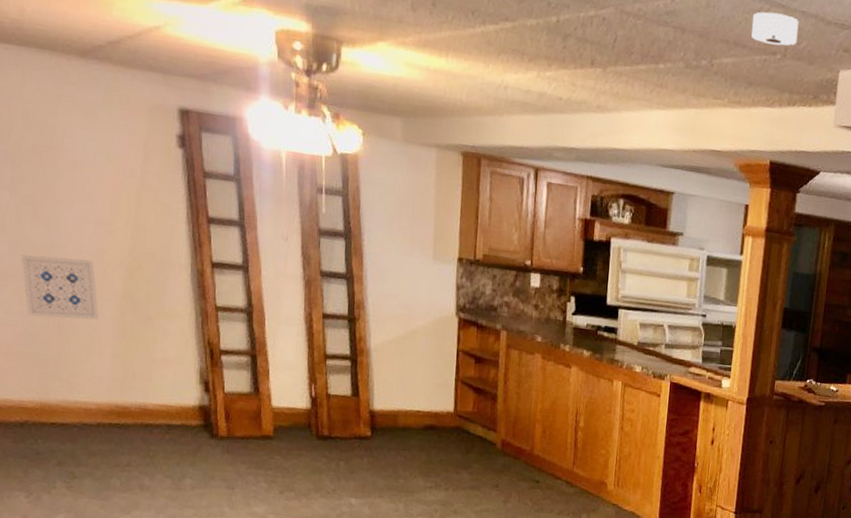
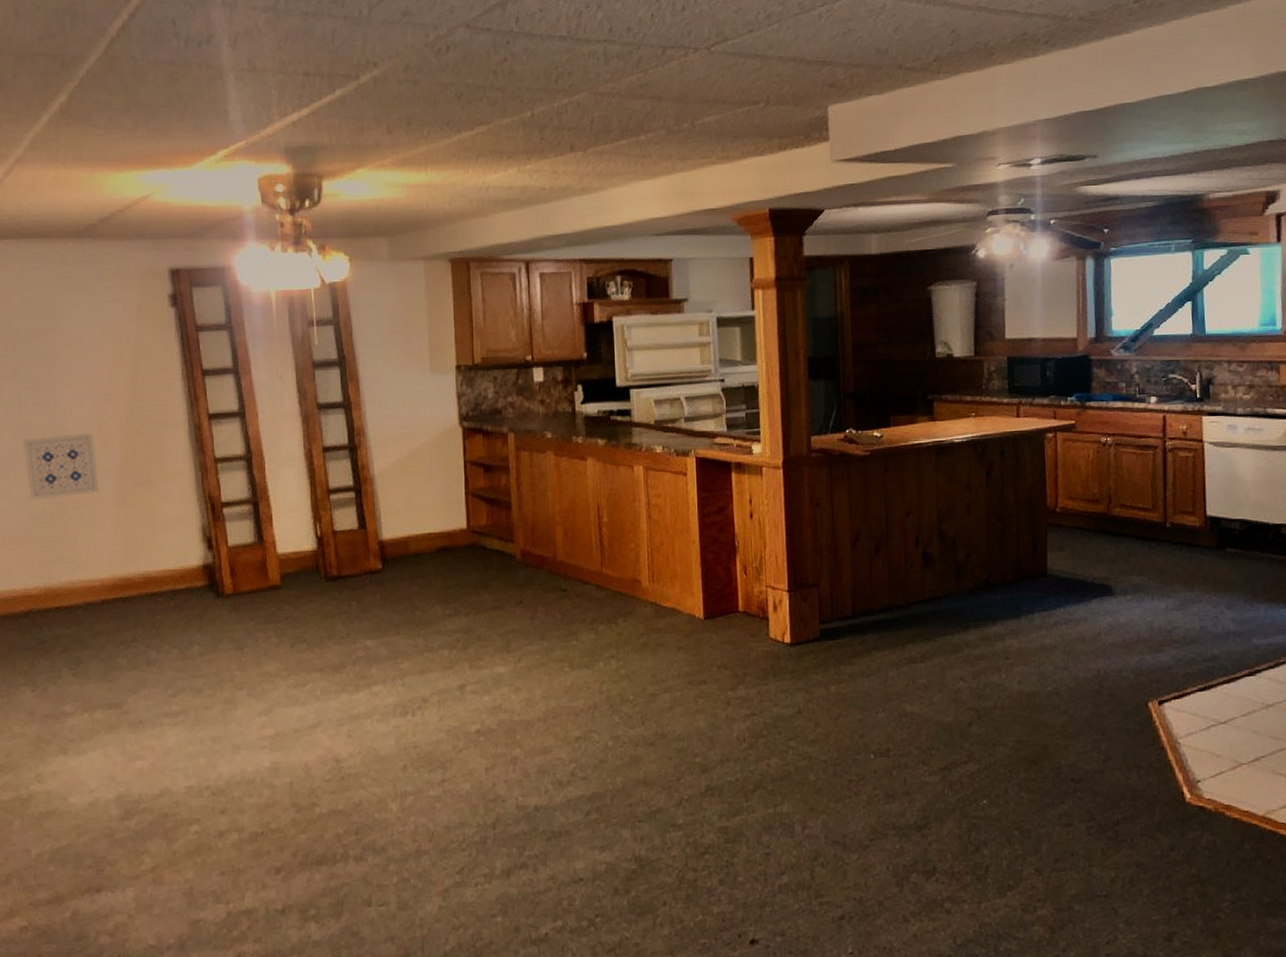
smoke detector: present [751,12,799,46] -> none [729,63,779,95]

